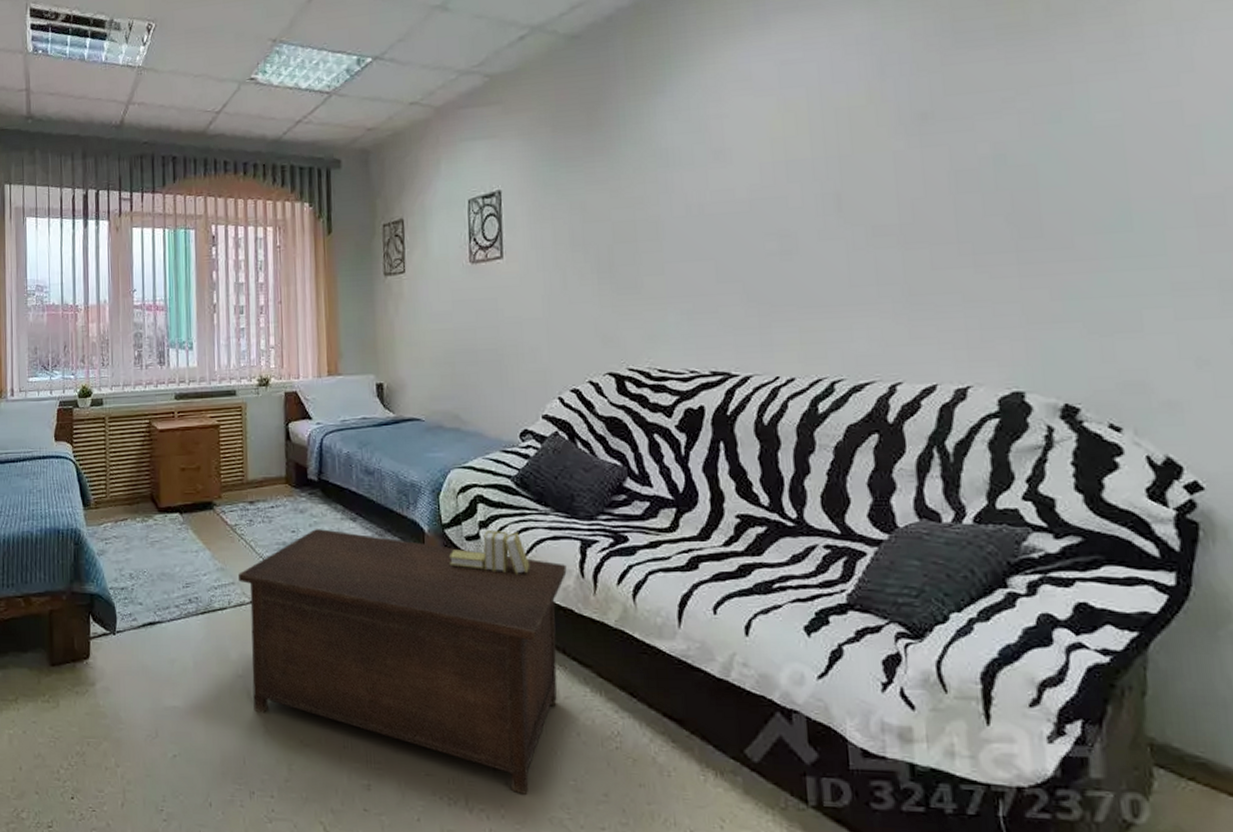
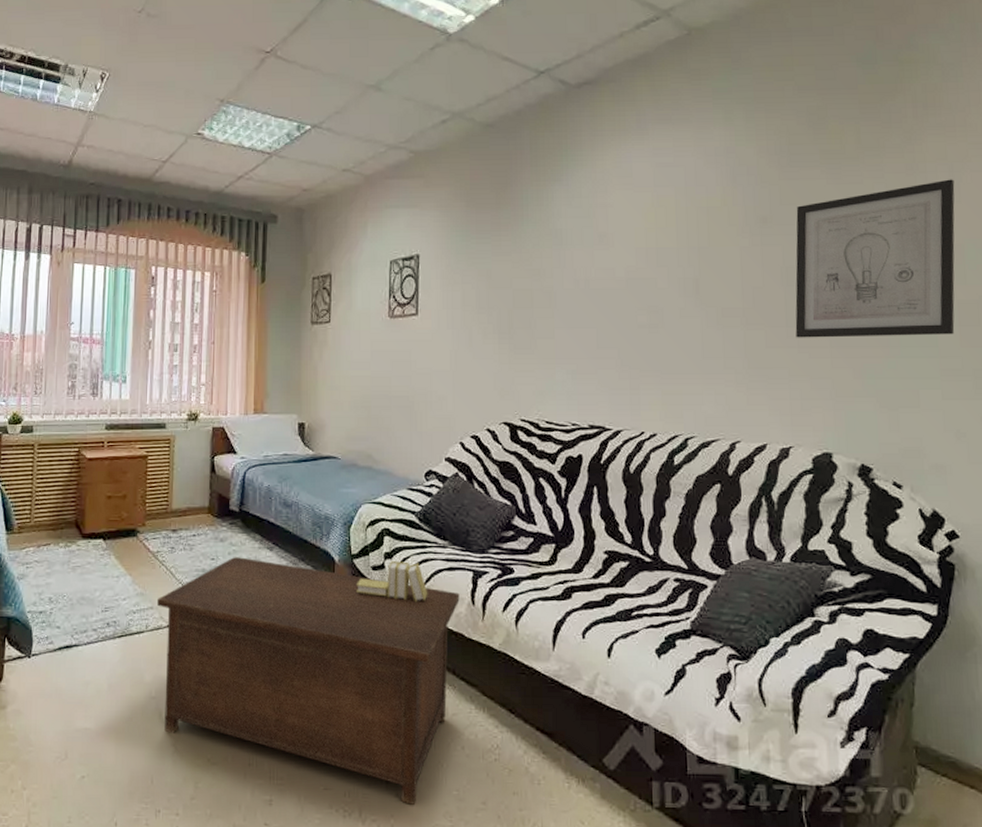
wall art: none [965,43,1190,256] -> present [795,179,955,338]

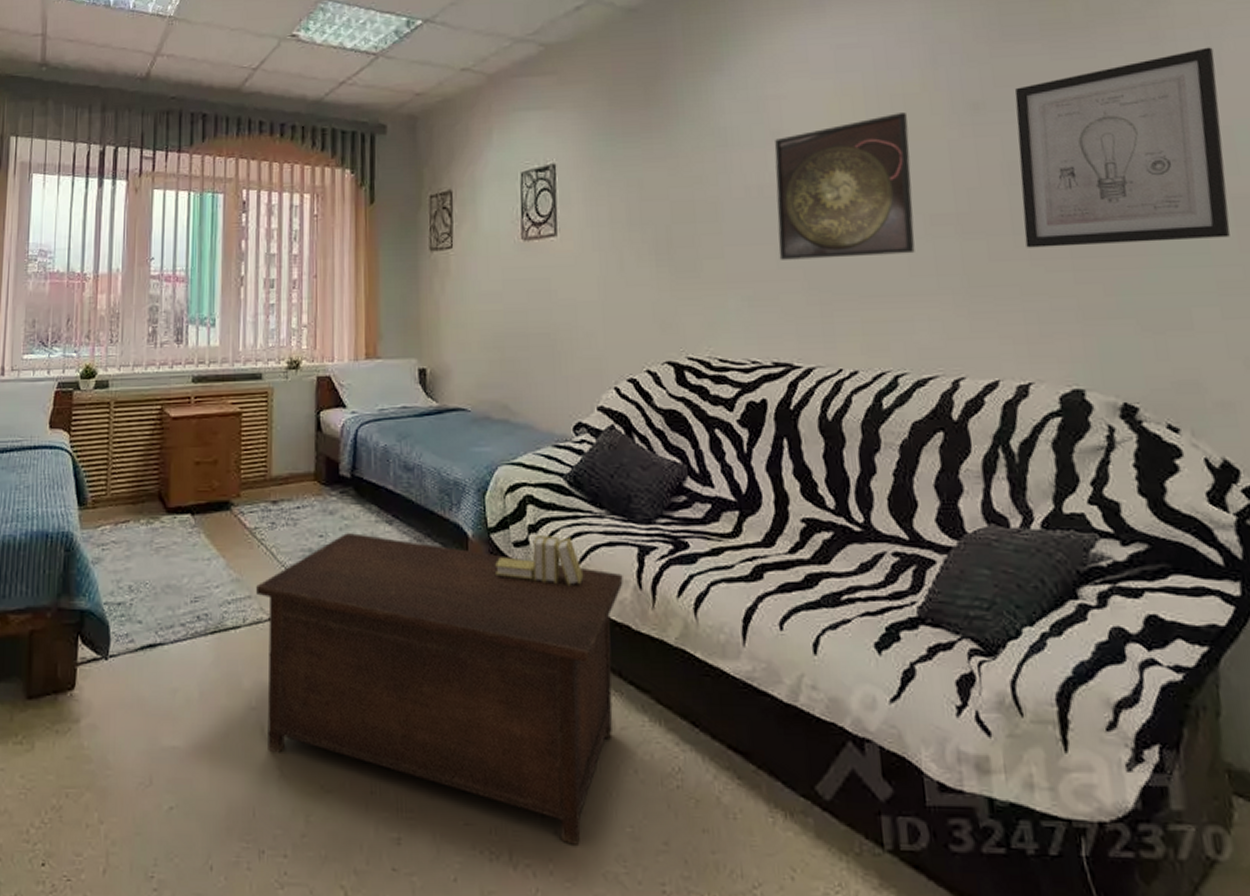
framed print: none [599,223,710,341] -> present [774,113,915,260]

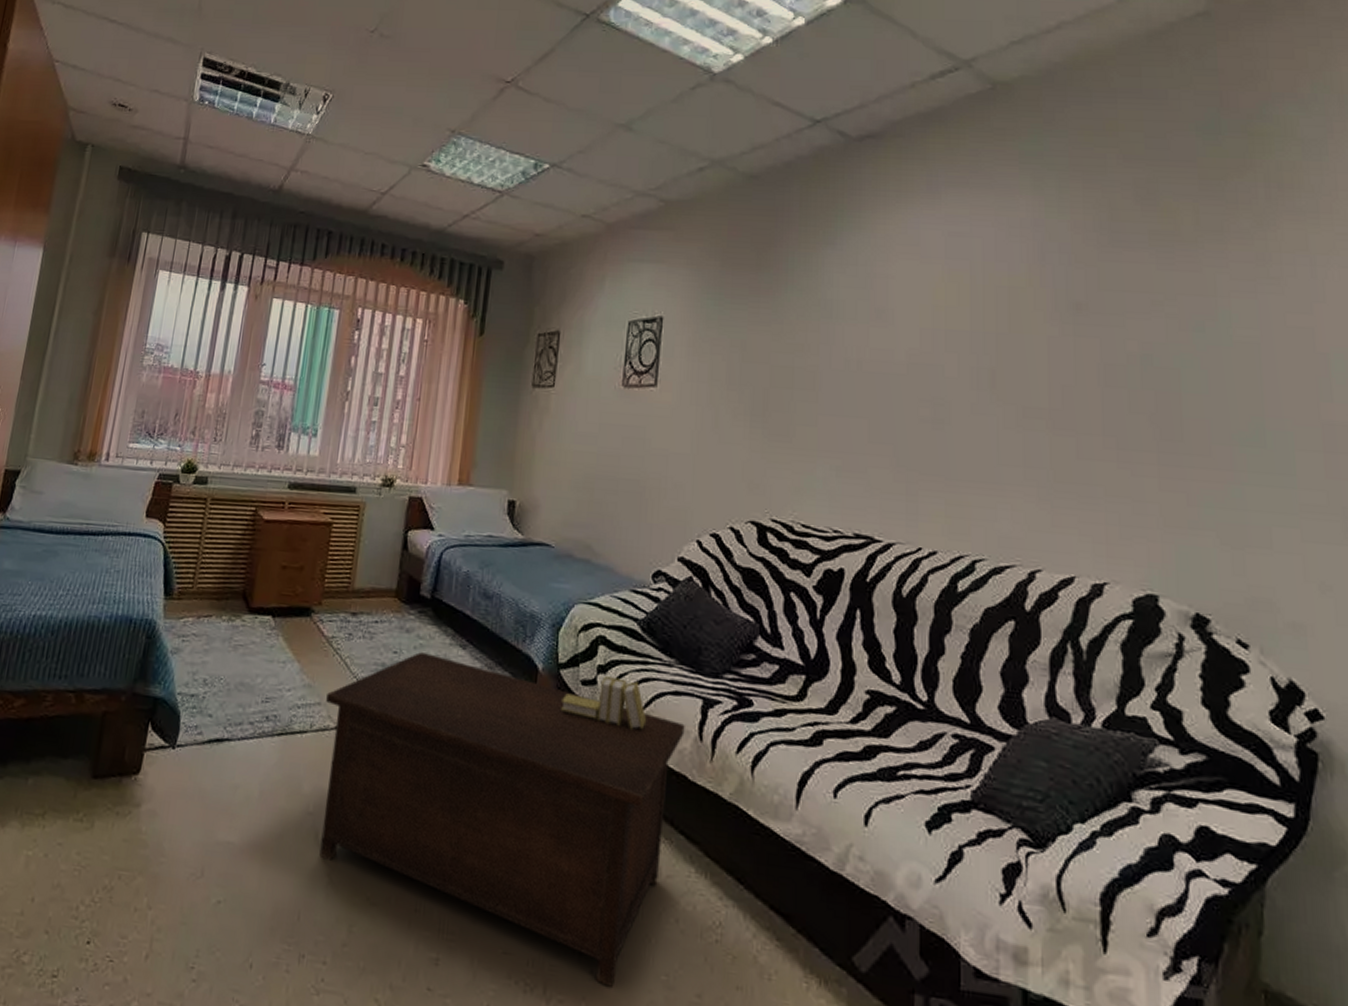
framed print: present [774,113,915,260] -> none [871,304,1010,443]
wall art: present [1014,47,1231,248] -> none [1114,274,1318,462]

